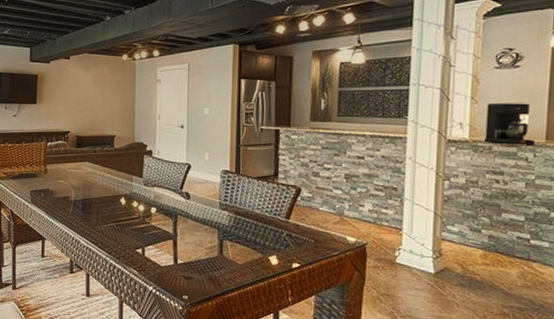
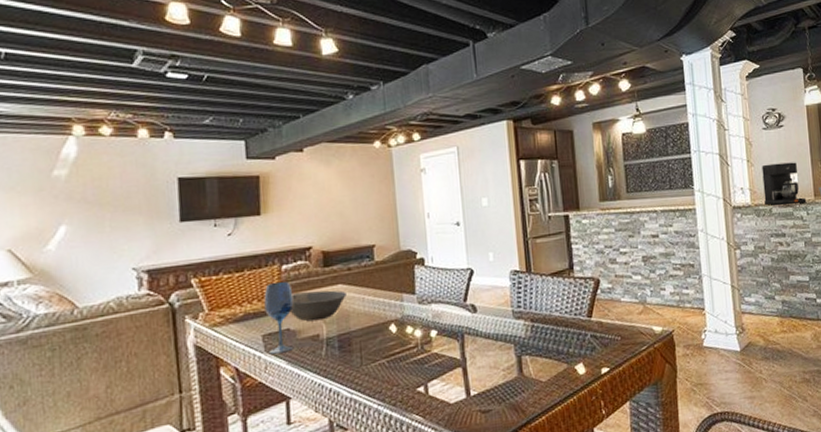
wineglass: none [33,154,54,207] -> present [264,281,294,355]
bowl: none [50,163,91,187] -> present [289,290,346,321]

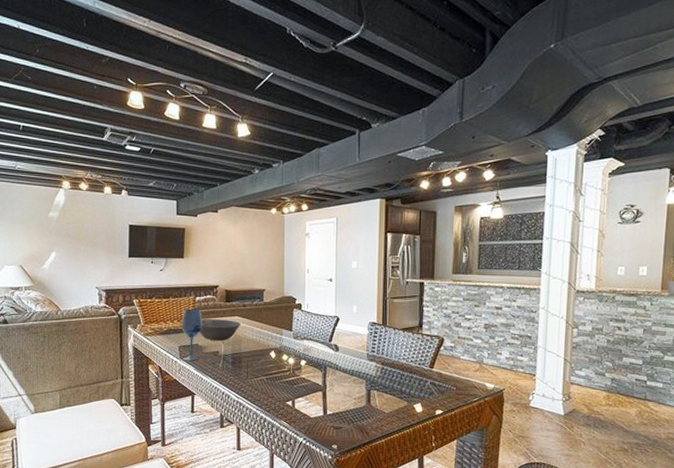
coffee maker: present [762,162,807,206] -> none [609,255,653,295]

